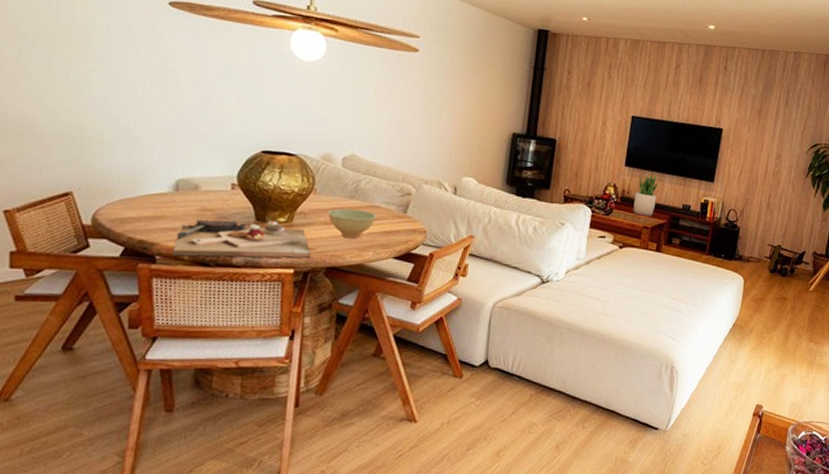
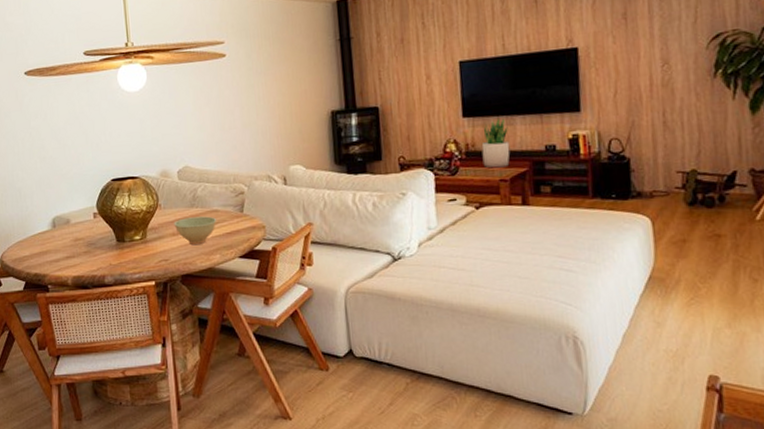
decorative tray: present [172,219,311,258] -> none [59,239,167,283]

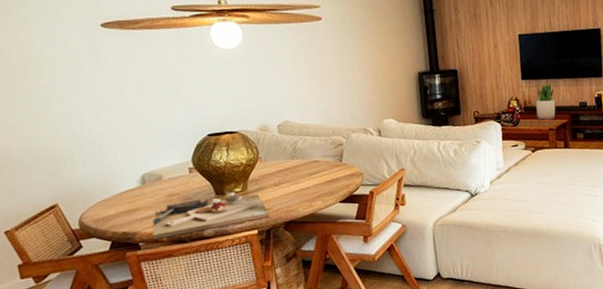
decorative tray: none [59,239,167,283] -> present [151,191,269,240]
bowl: present [174,216,217,245] -> none [275,166,318,193]

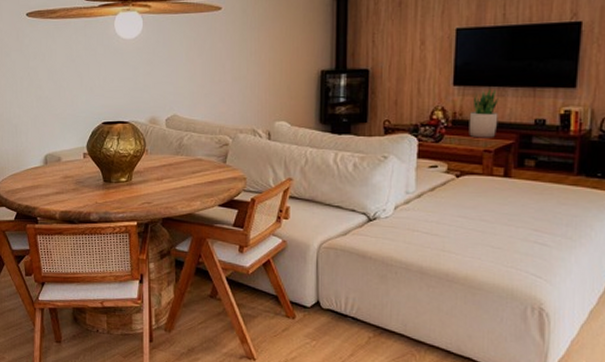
decorative tray: present [151,191,269,240] -> none [48,180,149,217]

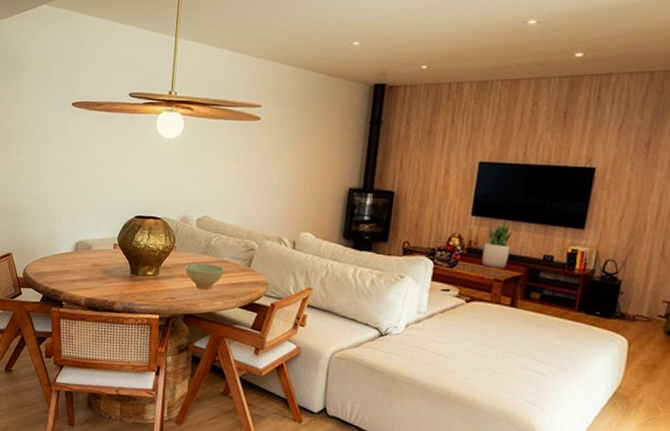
bowl: none [158,164,200,190] -> present [185,263,225,289]

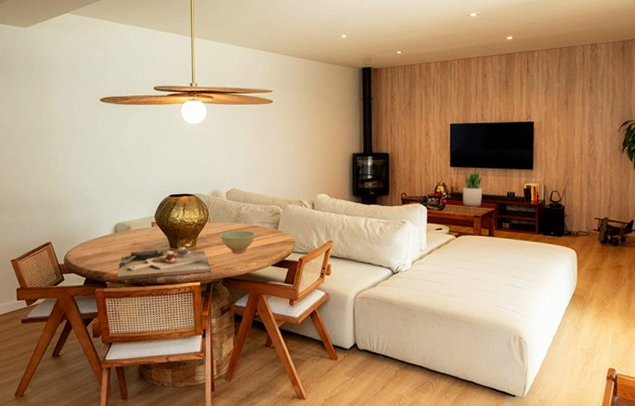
decorative tray: none [73,272,172,306] -> present [116,246,211,280]

